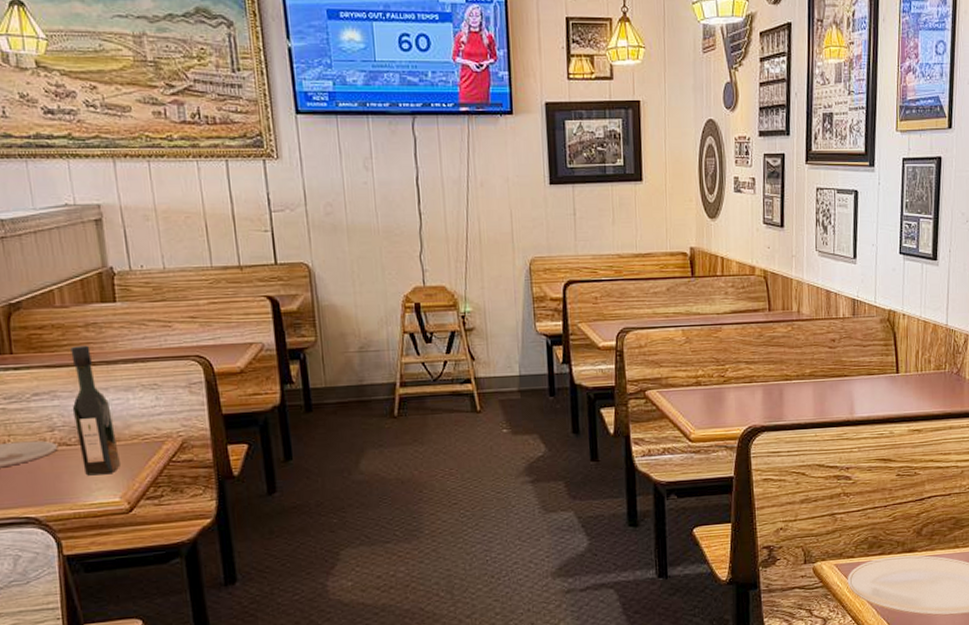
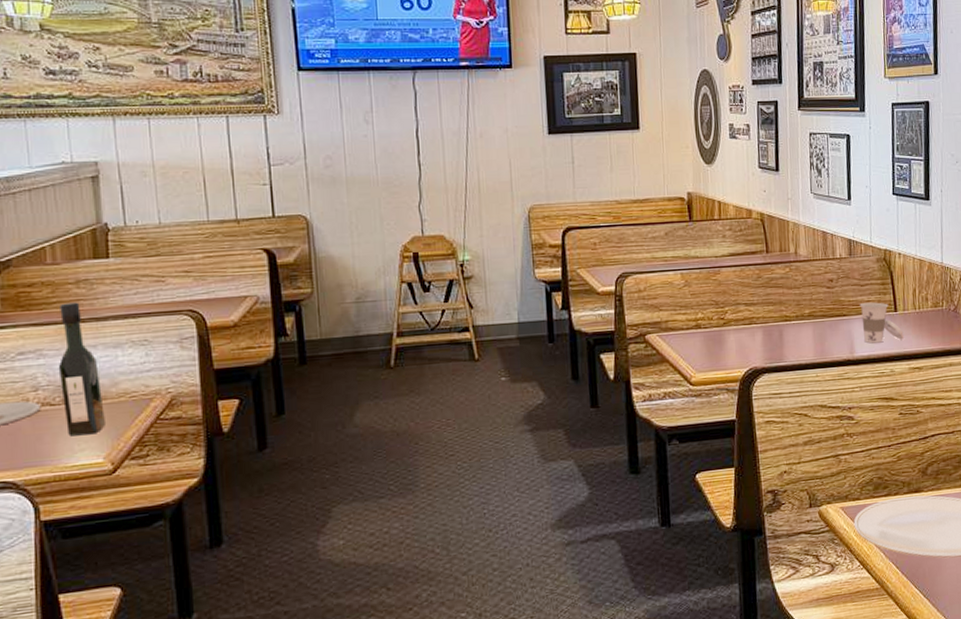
cup: none [861,363,905,405] -> present [860,302,904,344]

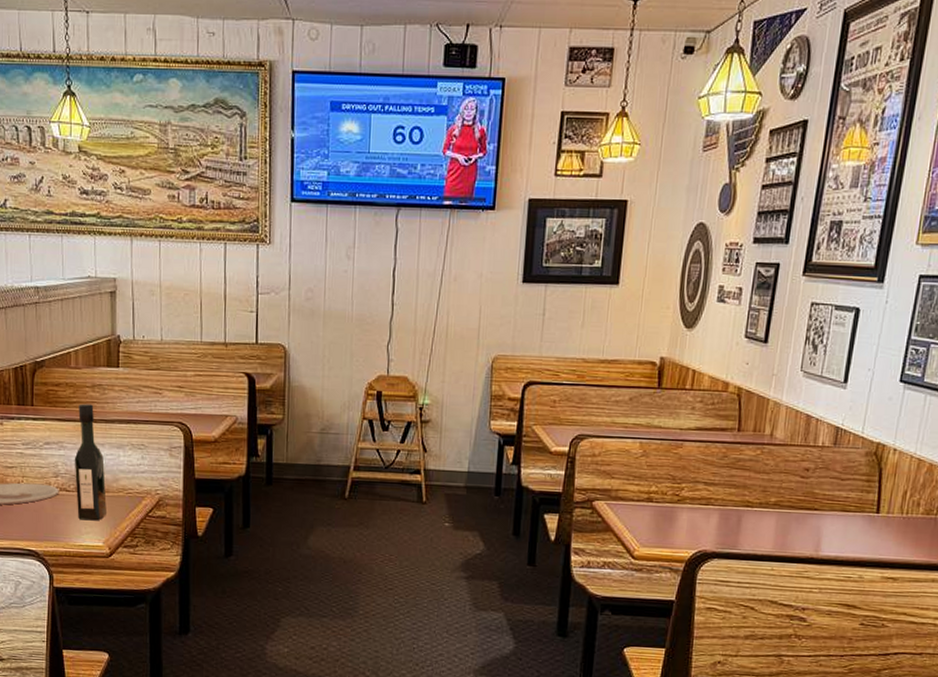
cup: present [860,302,904,344] -> none [834,499,883,545]

